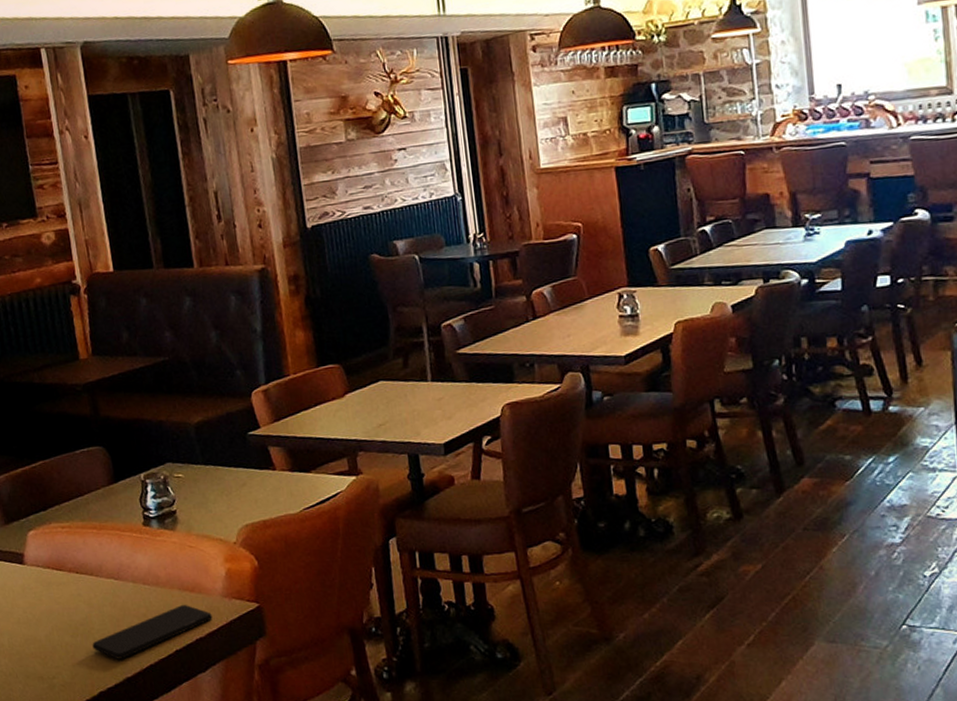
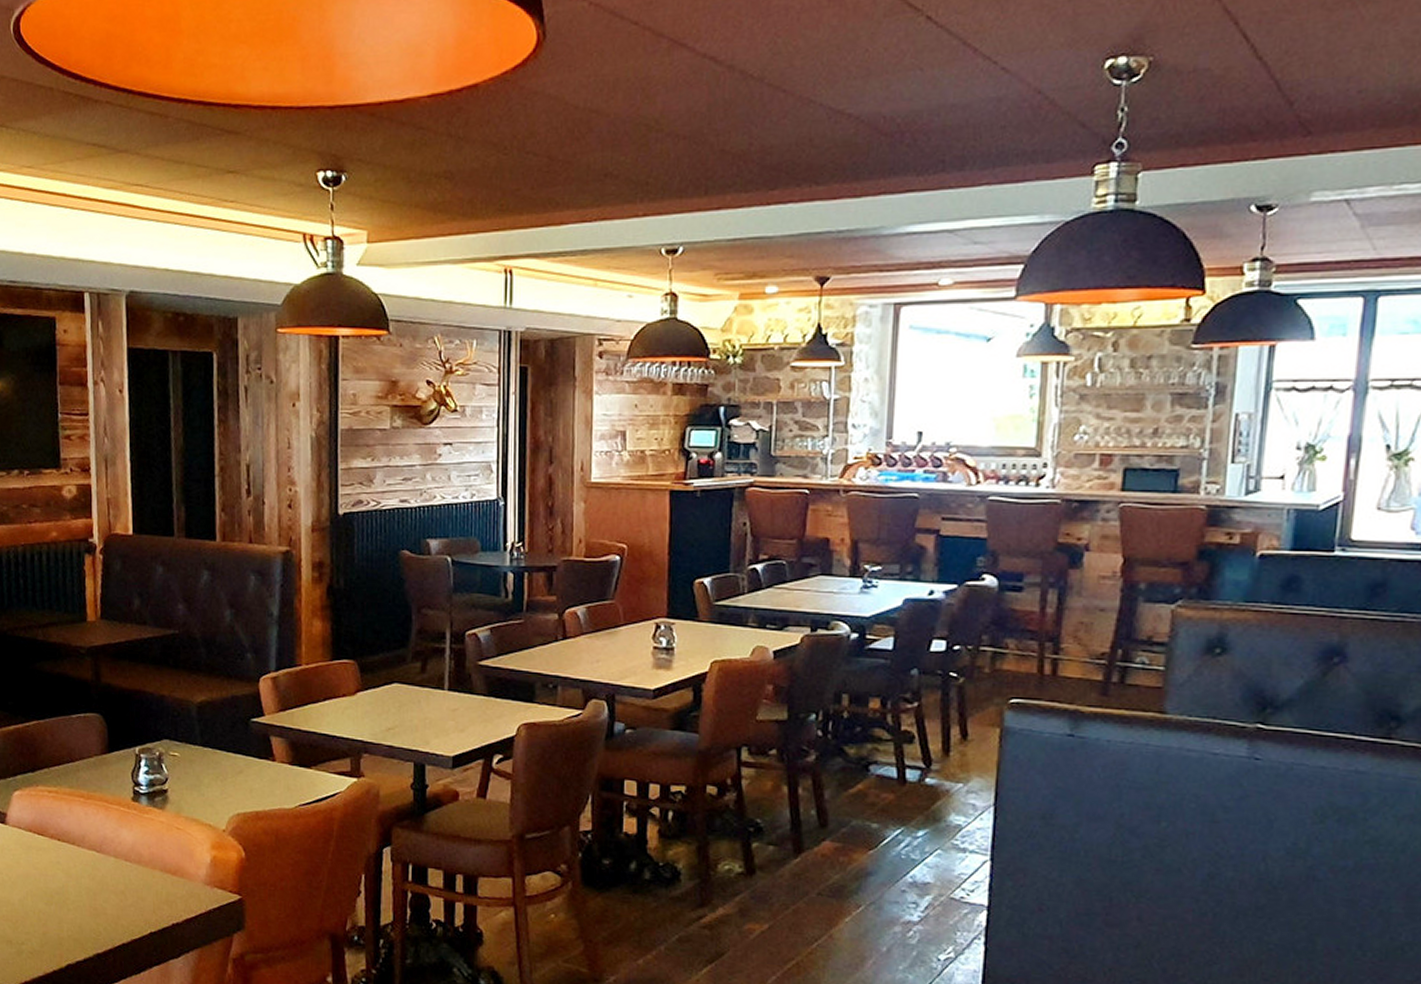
smartphone: present [92,605,213,659] -> none [65,887,192,934]

